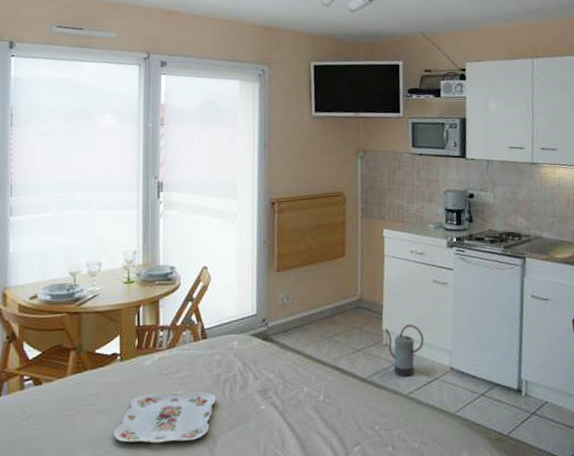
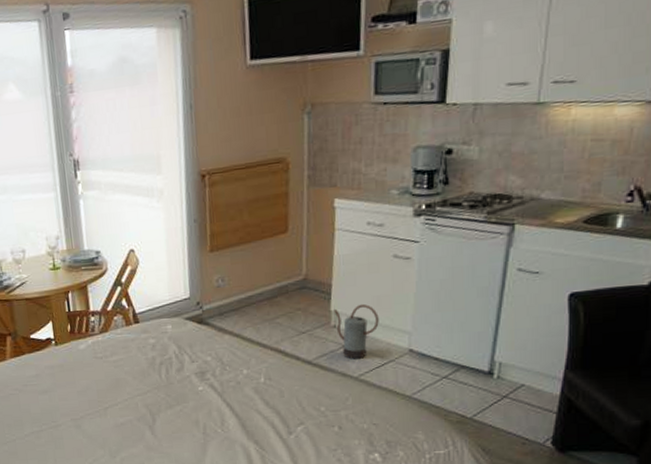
serving tray: present [113,390,216,444] -> none [56,372,153,420]

